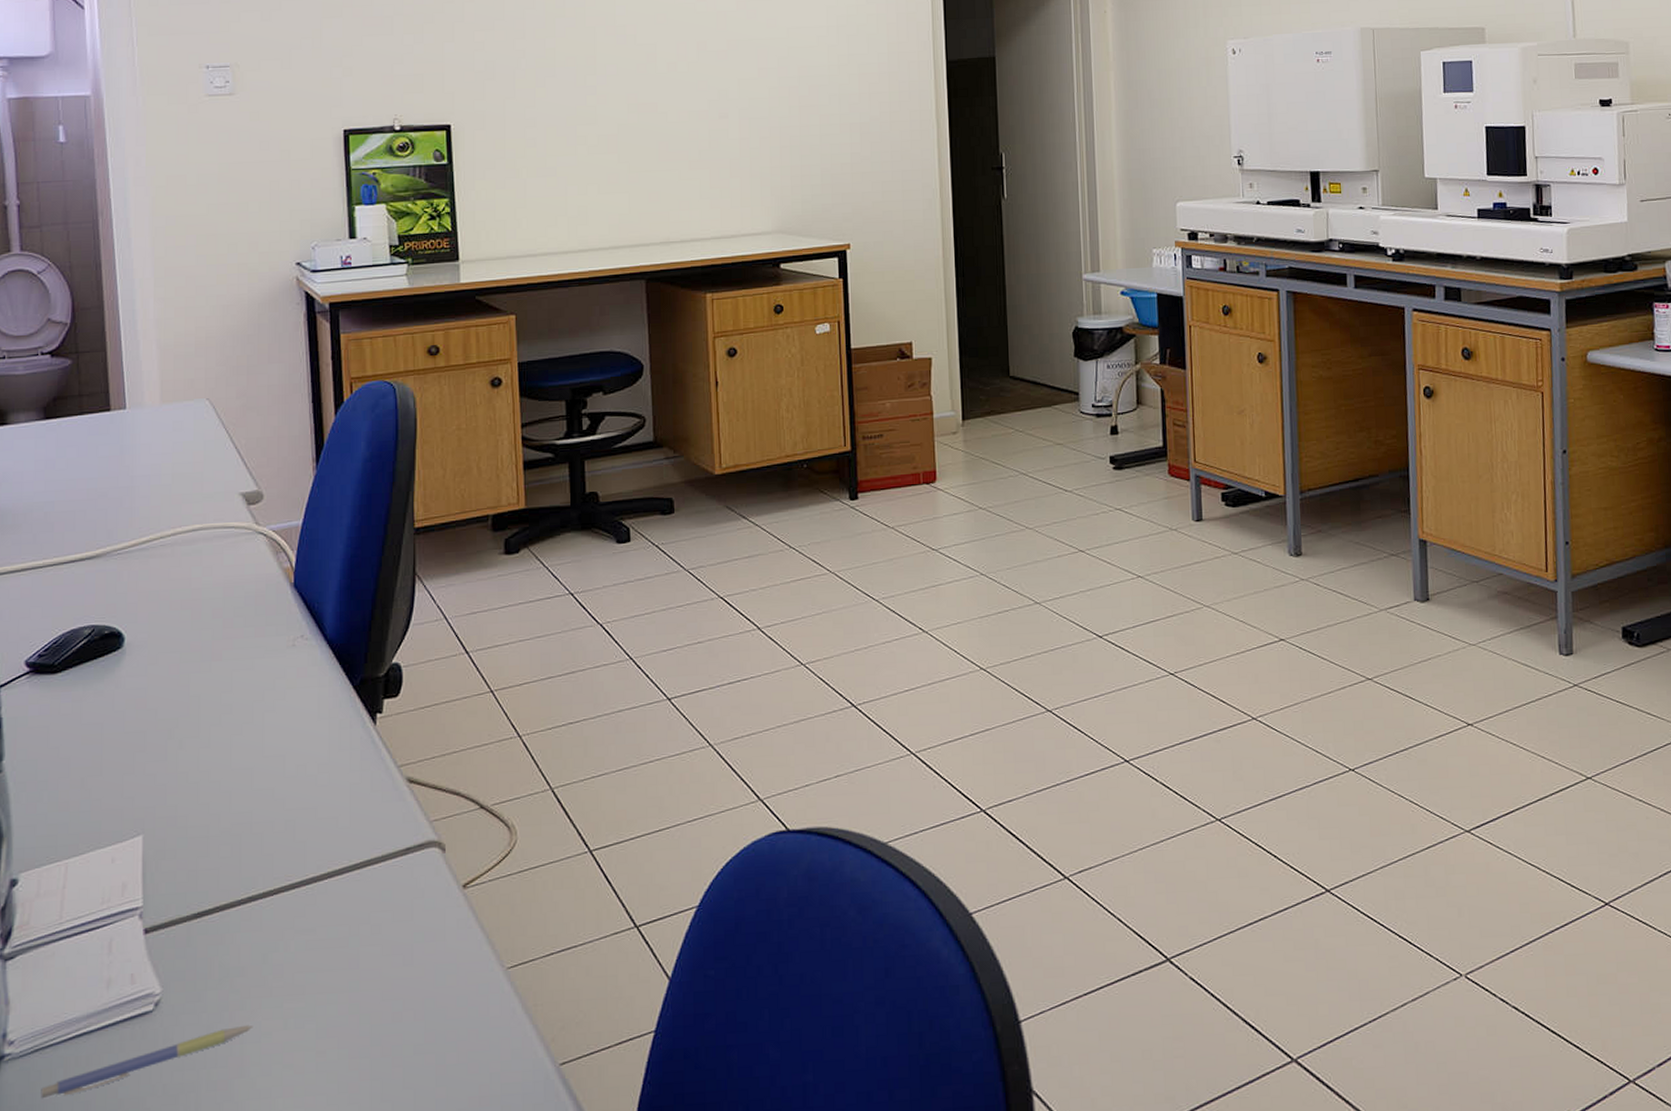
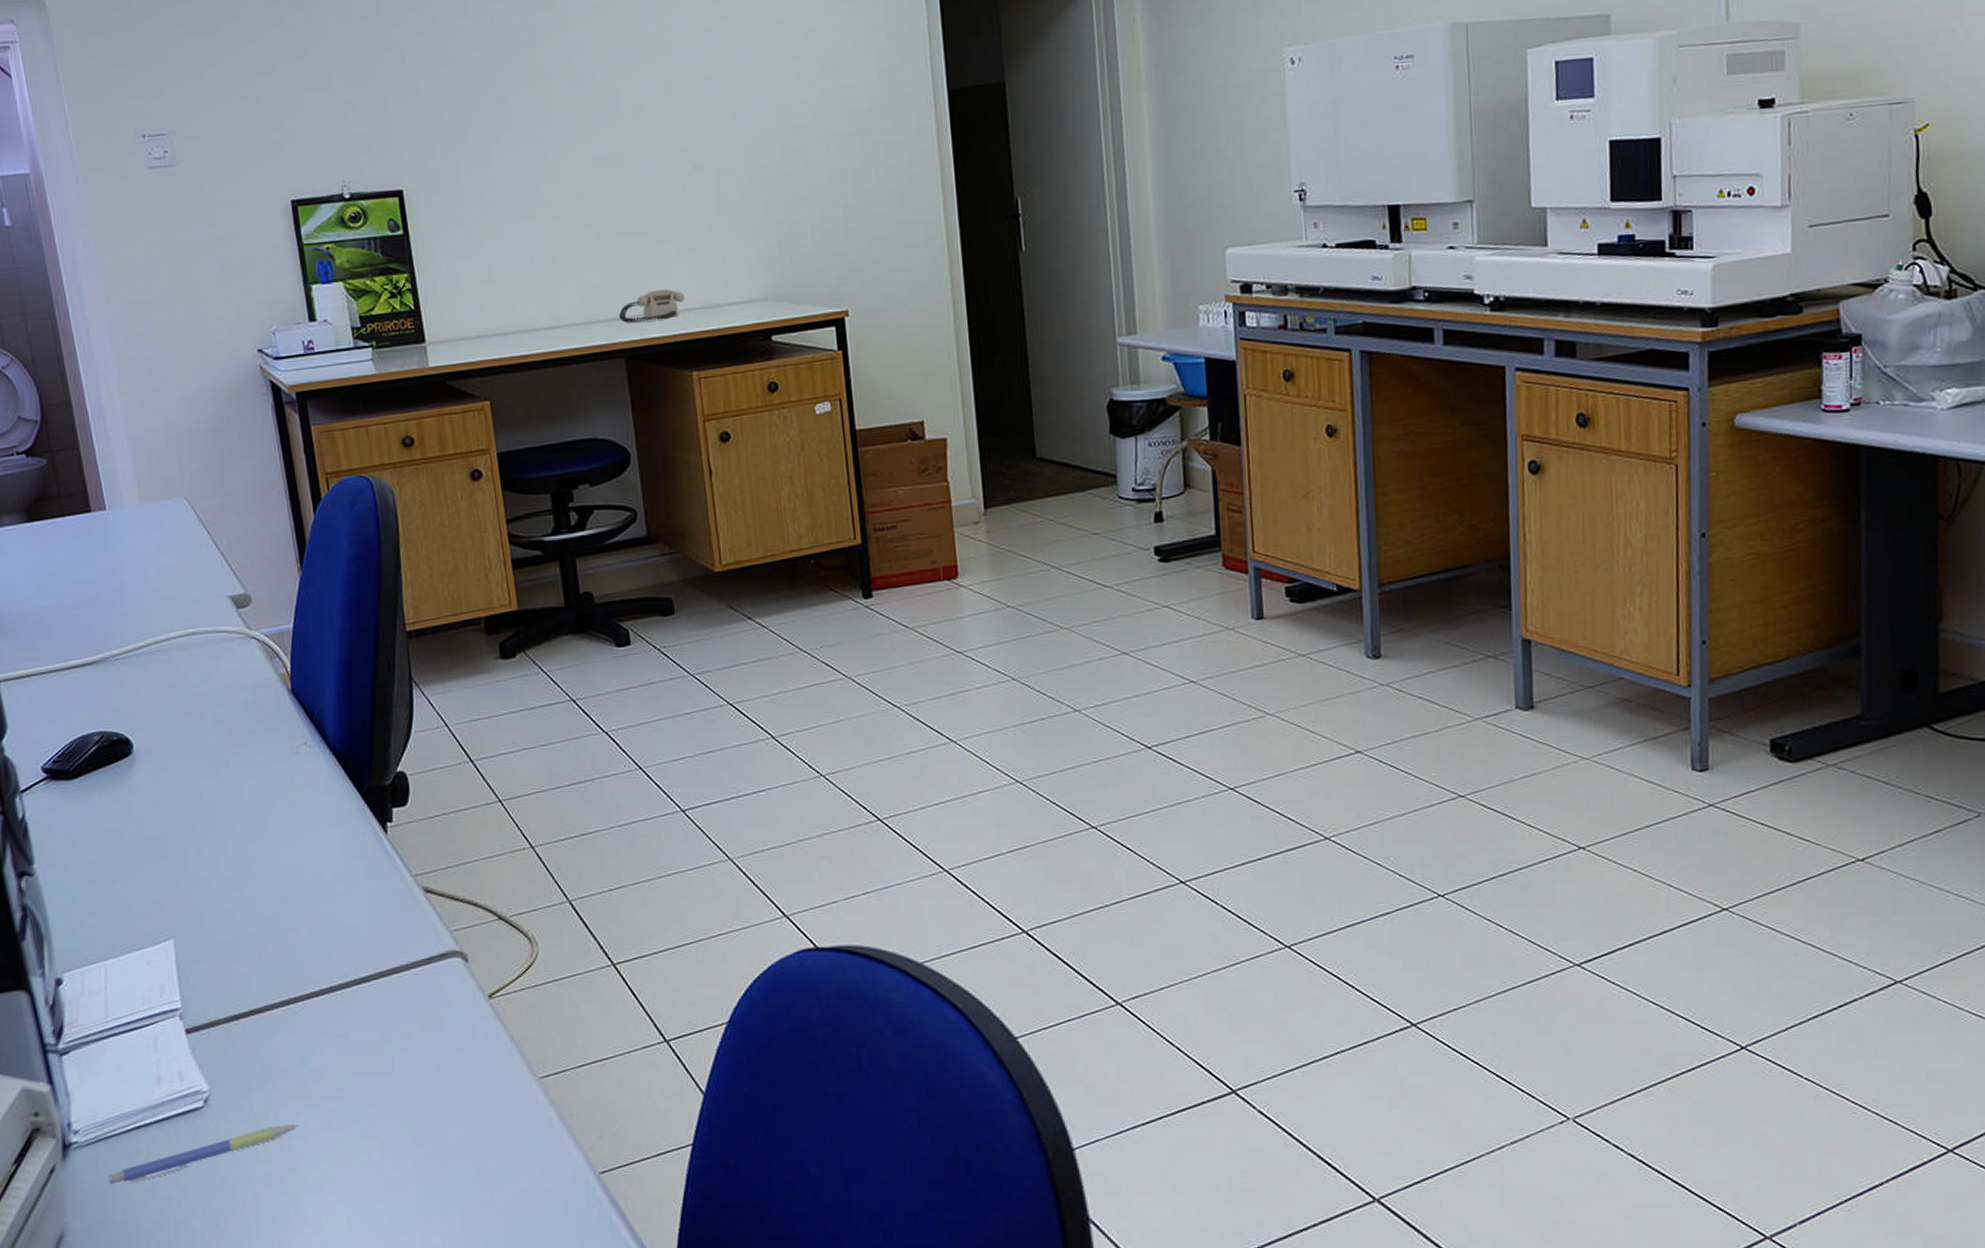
telephone: none [642,220,704,250] -> present [618,289,685,324]

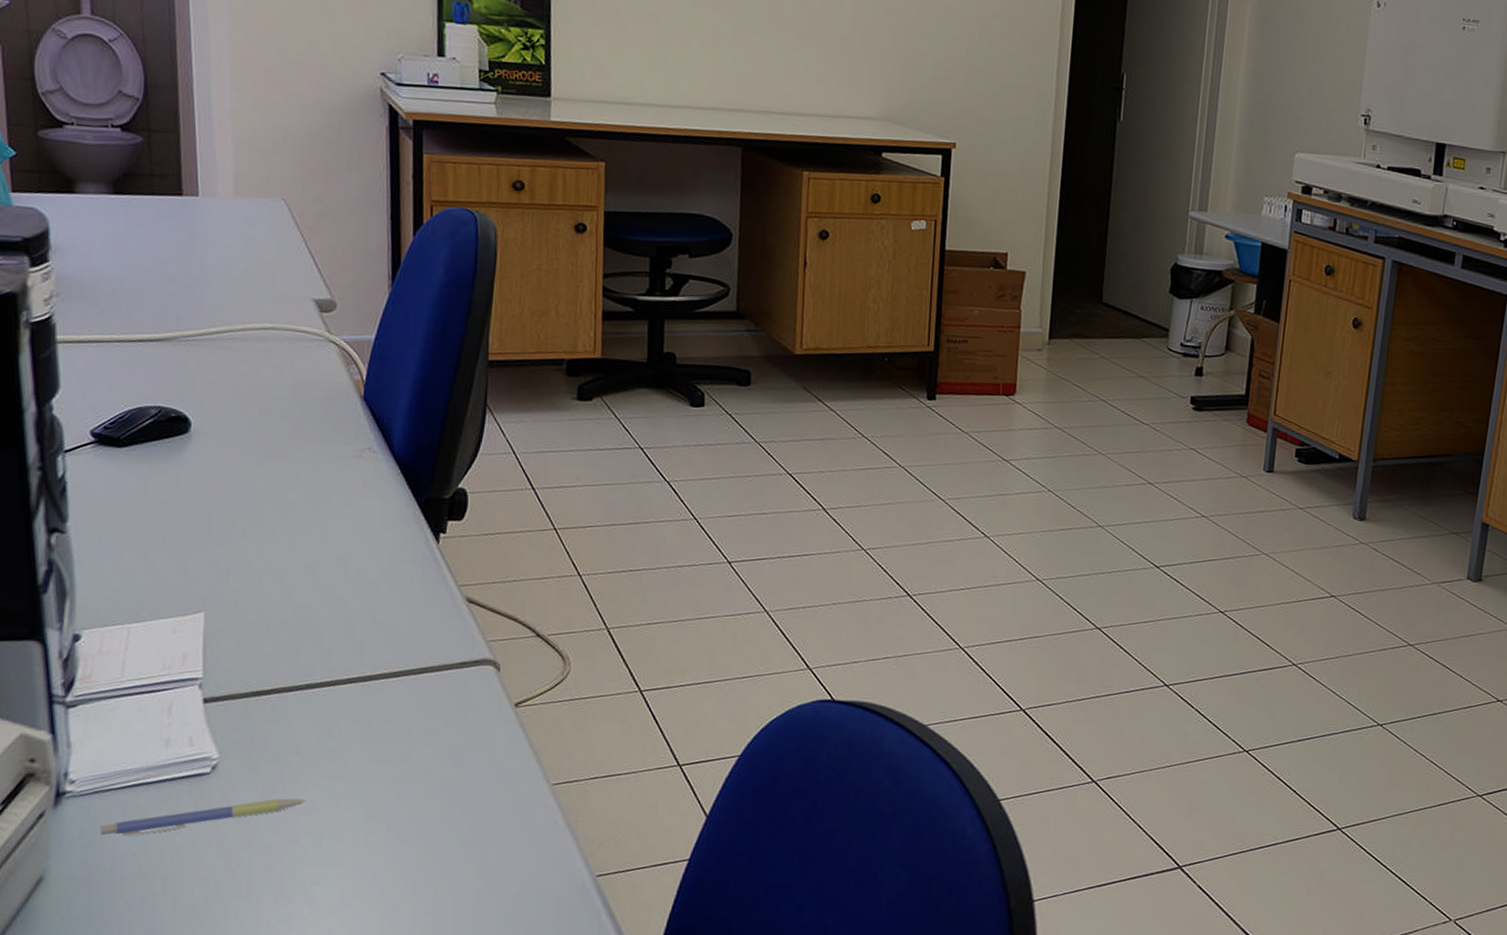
telephone: present [618,289,685,324] -> none [742,91,808,120]

